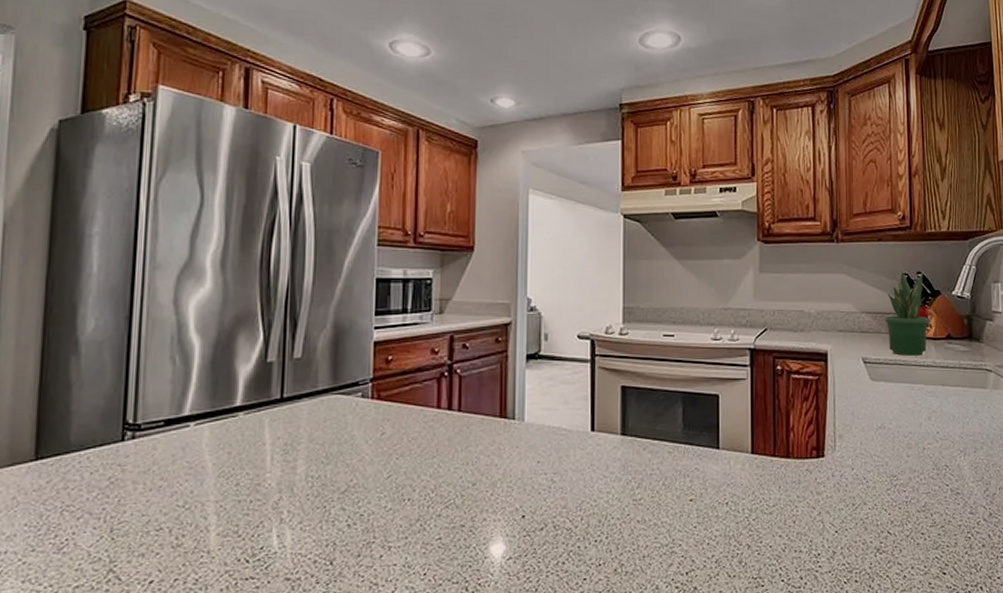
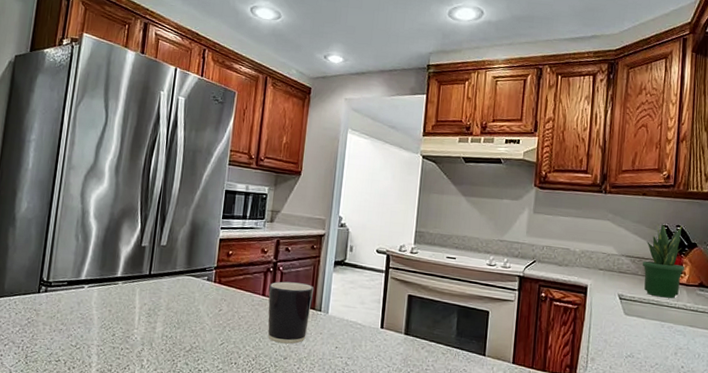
mug: none [445,387,502,466] -> present [267,281,314,344]

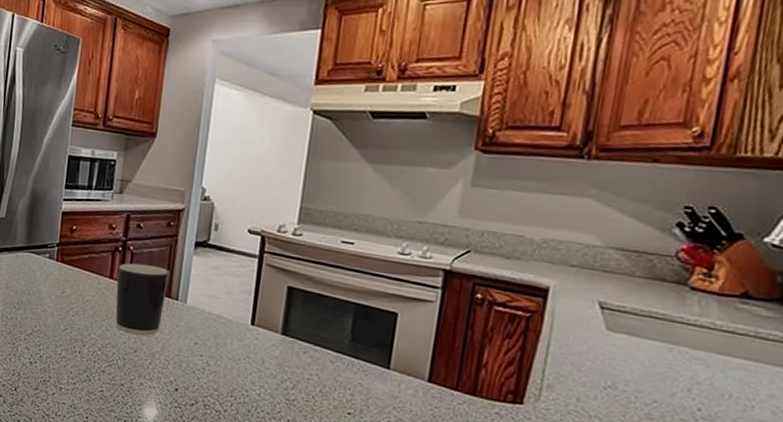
planter: present [643,223,684,299] -> none [643,203,720,313]

